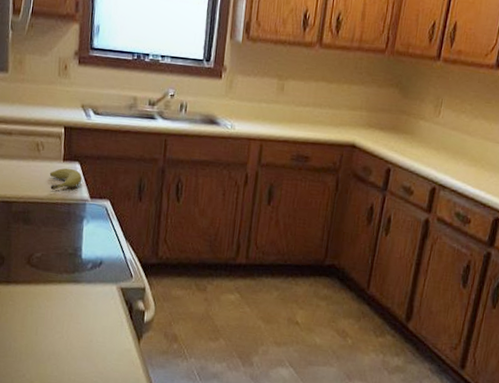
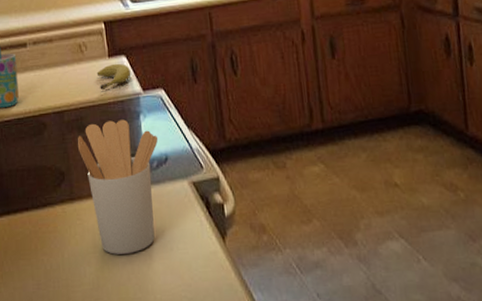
utensil holder: none [20,218,97,338] -> present [77,119,158,255]

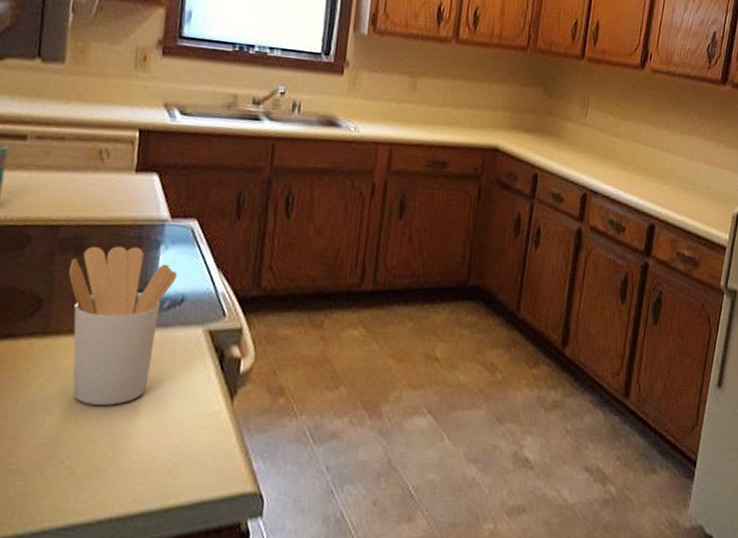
fruit: present [96,63,131,90] -> none [115,180,161,209]

